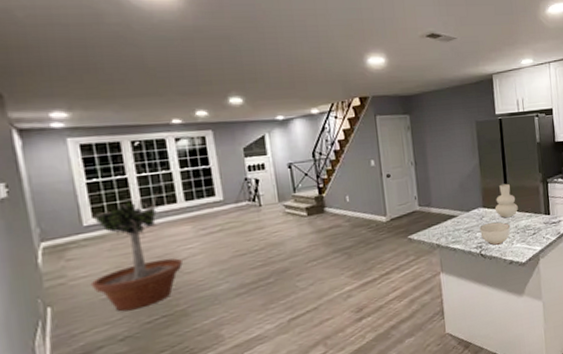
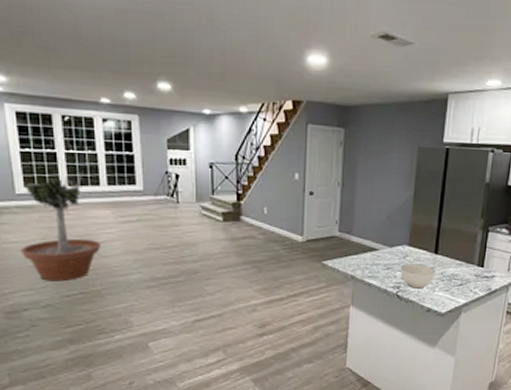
vase: present [494,183,518,218] -> none [421,223,448,262]

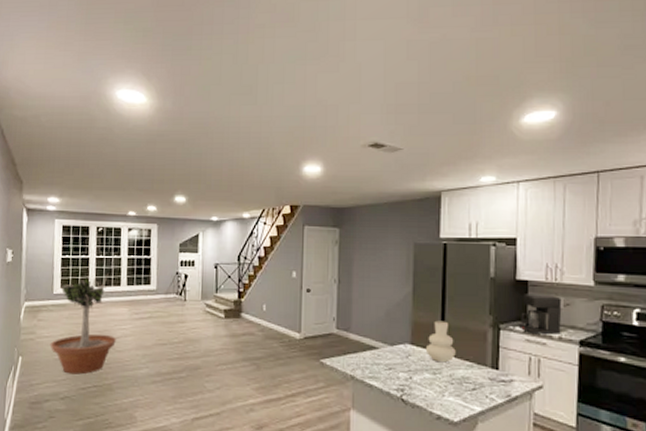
bowl: present [400,264,436,289] -> none [404,364,444,392]
vase: none [421,223,448,262] -> present [425,320,456,363]

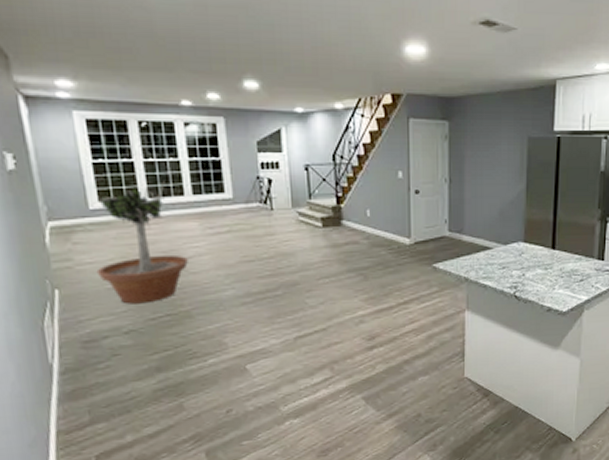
vase: present [425,320,456,363] -> none [538,217,566,258]

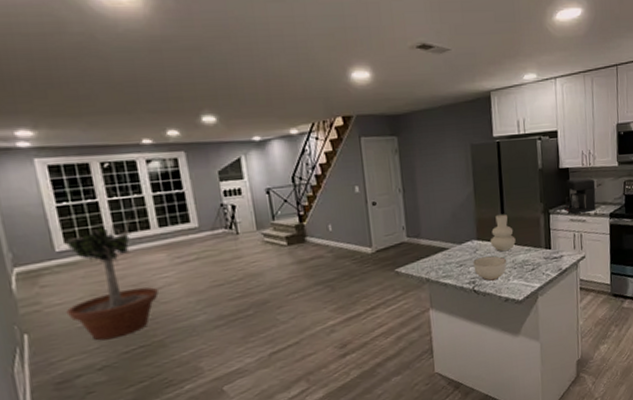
bowl: none [517,261,554,287] -> present [473,256,507,281]
vase: none [538,217,566,258] -> present [490,214,516,252]

